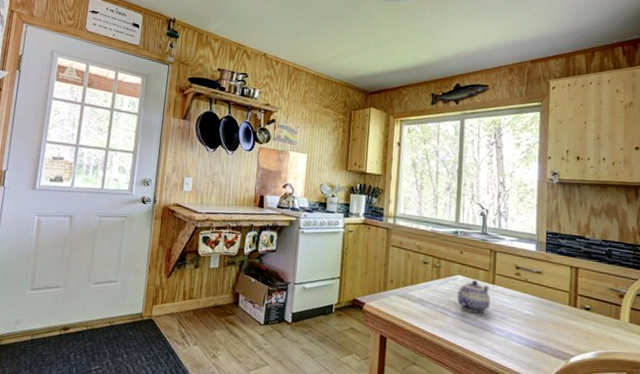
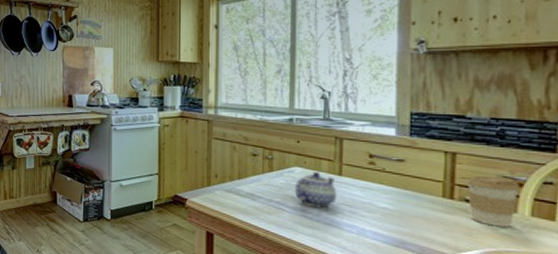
coffee cup: none [585,288,621,332] -> present [466,176,520,227]

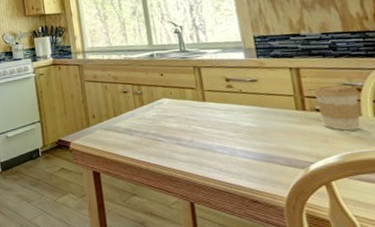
teapot: present [295,172,337,209] -> none [166,101,205,135]

